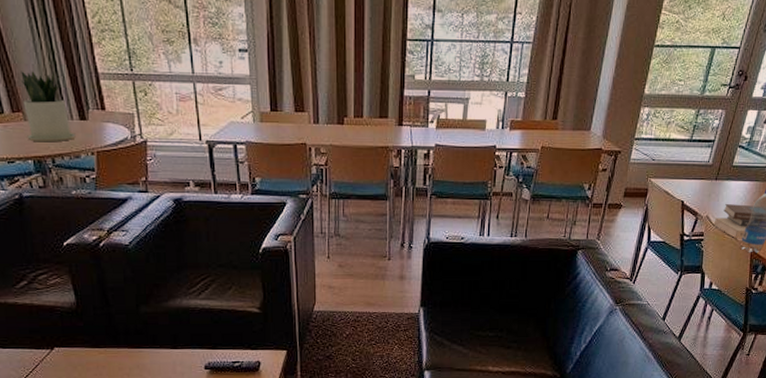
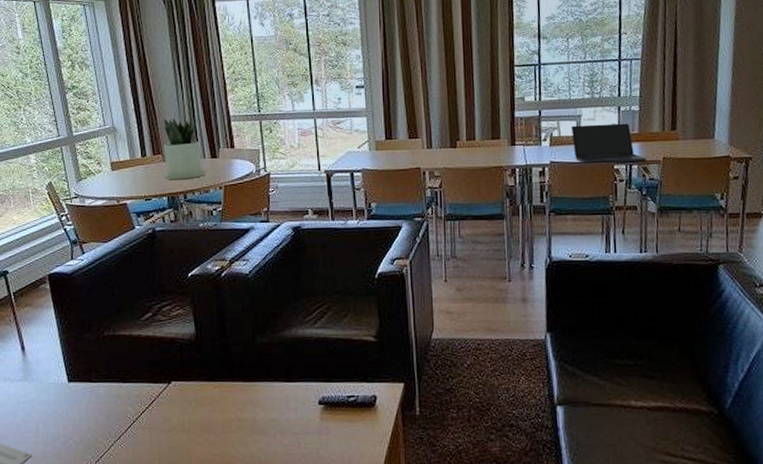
laptop: none [458,108,526,149] -> present [571,123,646,163]

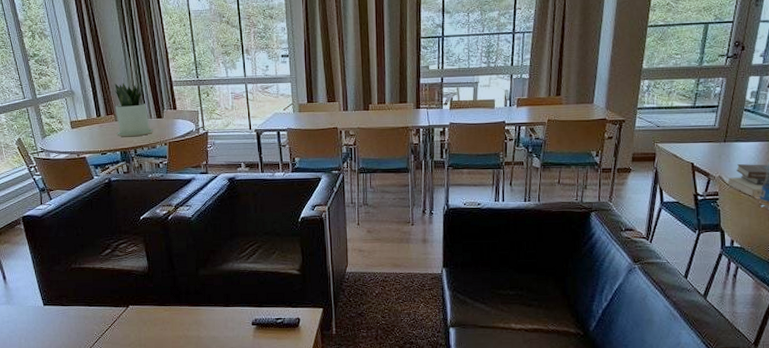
laptop: present [571,123,646,163] -> none [469,89,533,124]

